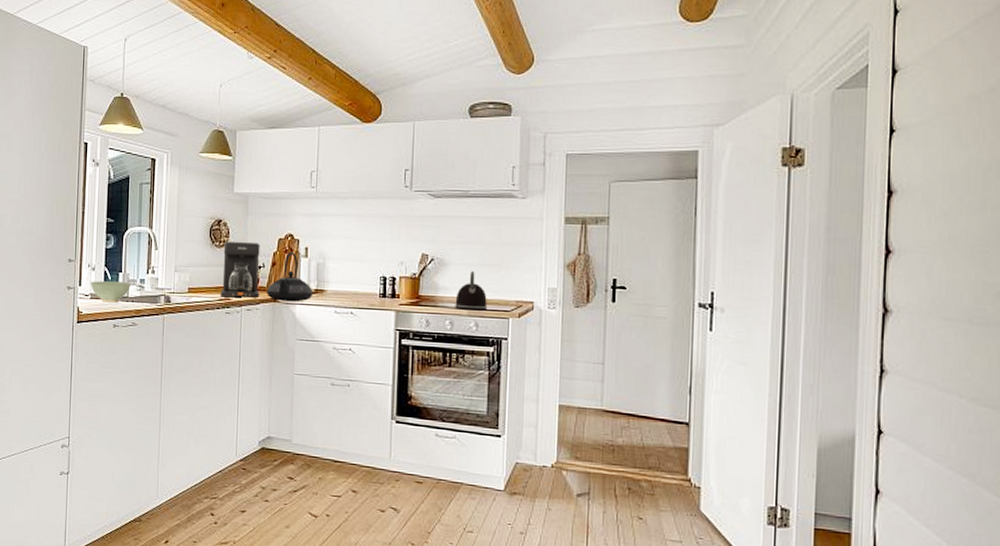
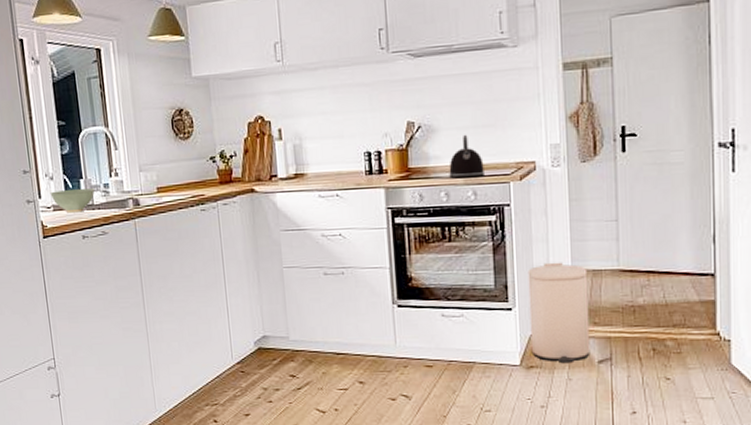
coffee maker: present [220,242,260,299] -> none [188,130,236,194]
teapot: present [266,251,313,302] -> none [242,135,293,191]
pedal bin: none [515,396,573,494] -> present [527,262,591,364]

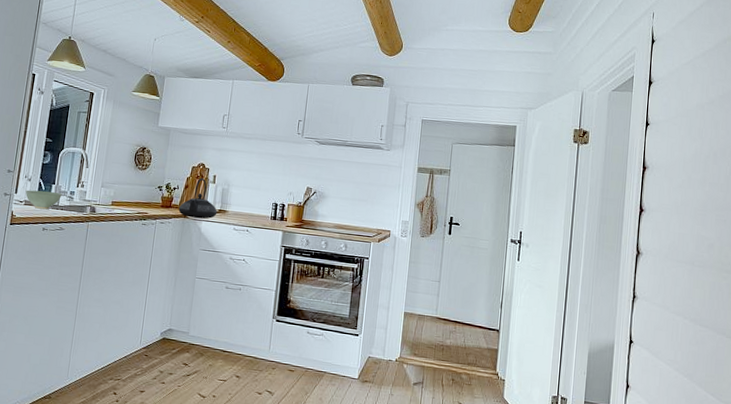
teapot: none [242,135,293,191] -> present [178,177,218,219]
kettle: present [449,134,486,180] -> none [330,203,356,236]
pedal bin: present [527,262,591,364] -> none [367,304,415,383]

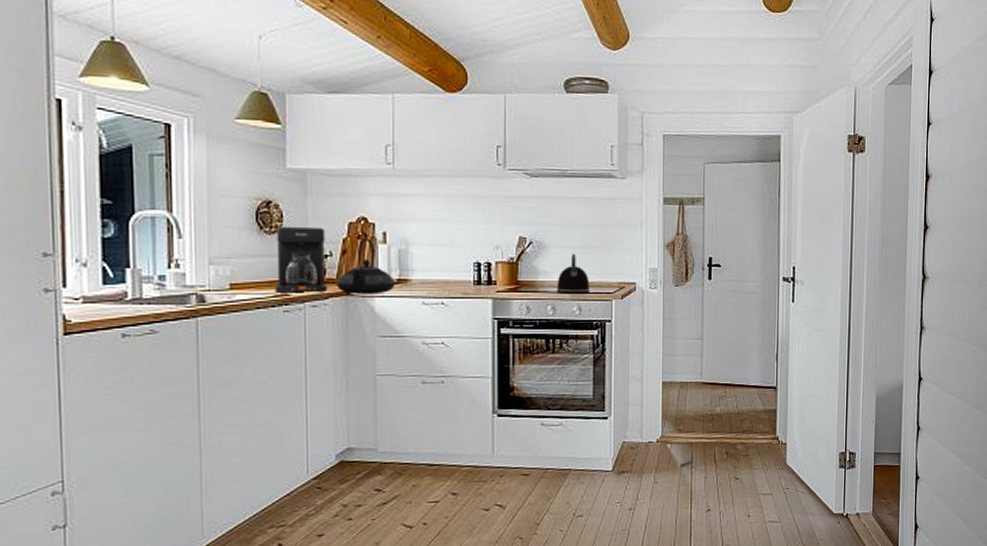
bowl: present [25,190,63,210] -> none [80,280,146,307]
coffee maker: none [139,166,177,214] -> present [275,227,328,293]
kettle: none [330,203,356,236] -> present [557,253,591,295]

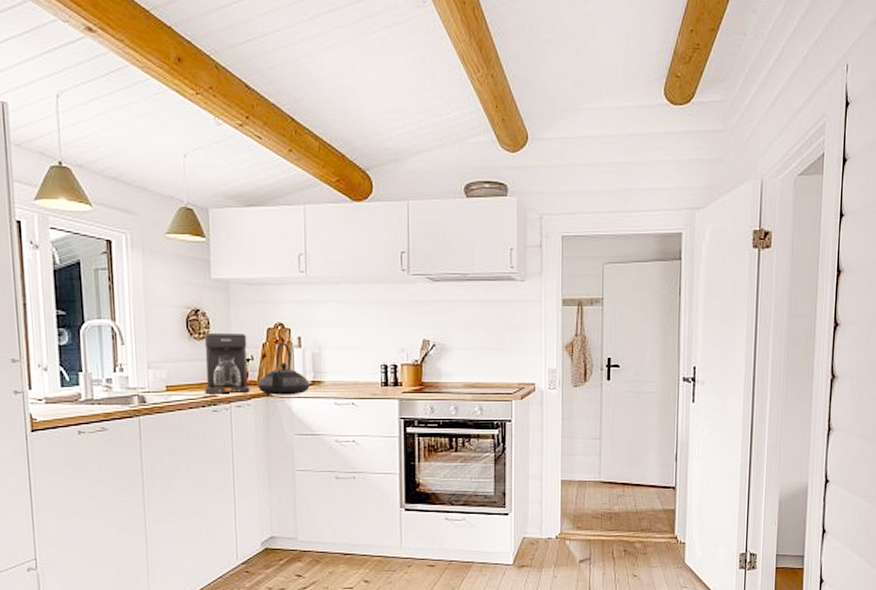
kettle: present [557,253,591,295] -> none [459,355,491,396]

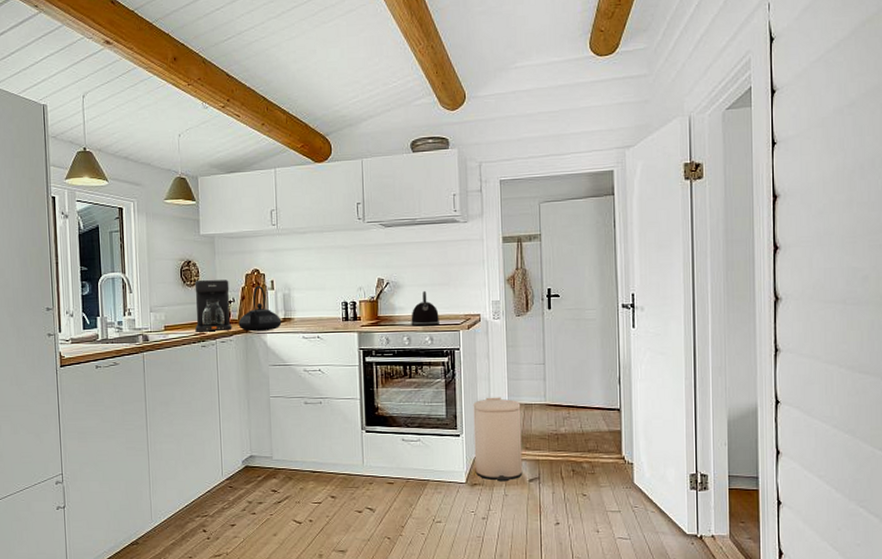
kettle: none [459,355,491,396] -> present [411,290,441,328]
pedal bin: none [523,473,574,563] -> present [473,397,523,482]

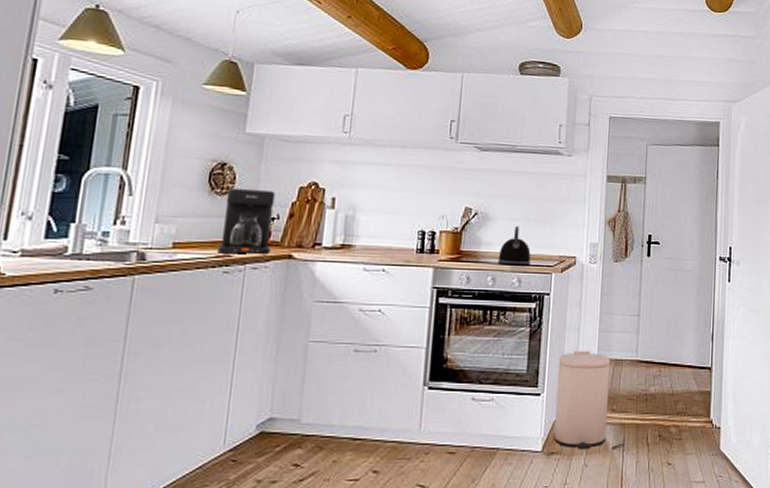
teapot: present [238,285,282,332] -> none [279,201,339,259]

